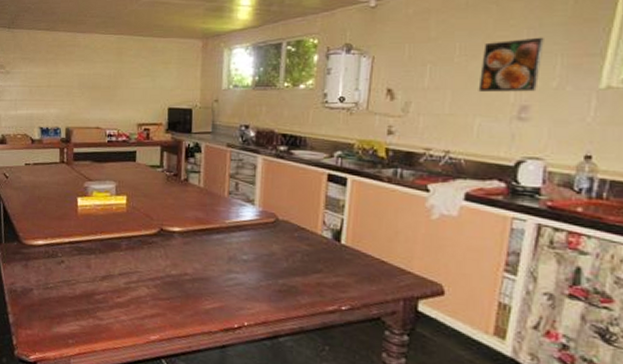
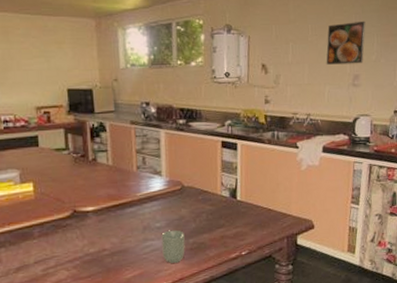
cup: none [246,265,274,303] -> present [161,230,185,263]

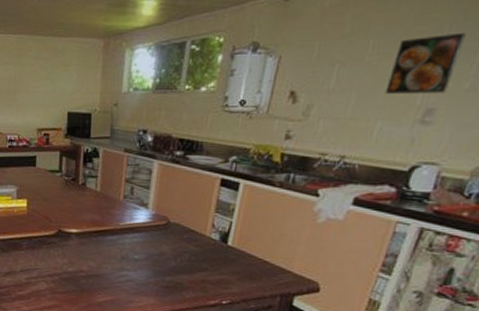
cup: present [161,230,185,263] -> none [136,264,162,297]

